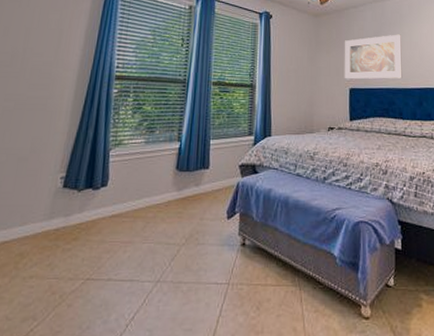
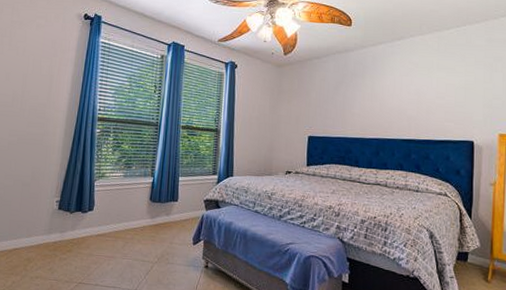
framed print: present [344,34,403,80] -> none [303,85,363,129]

